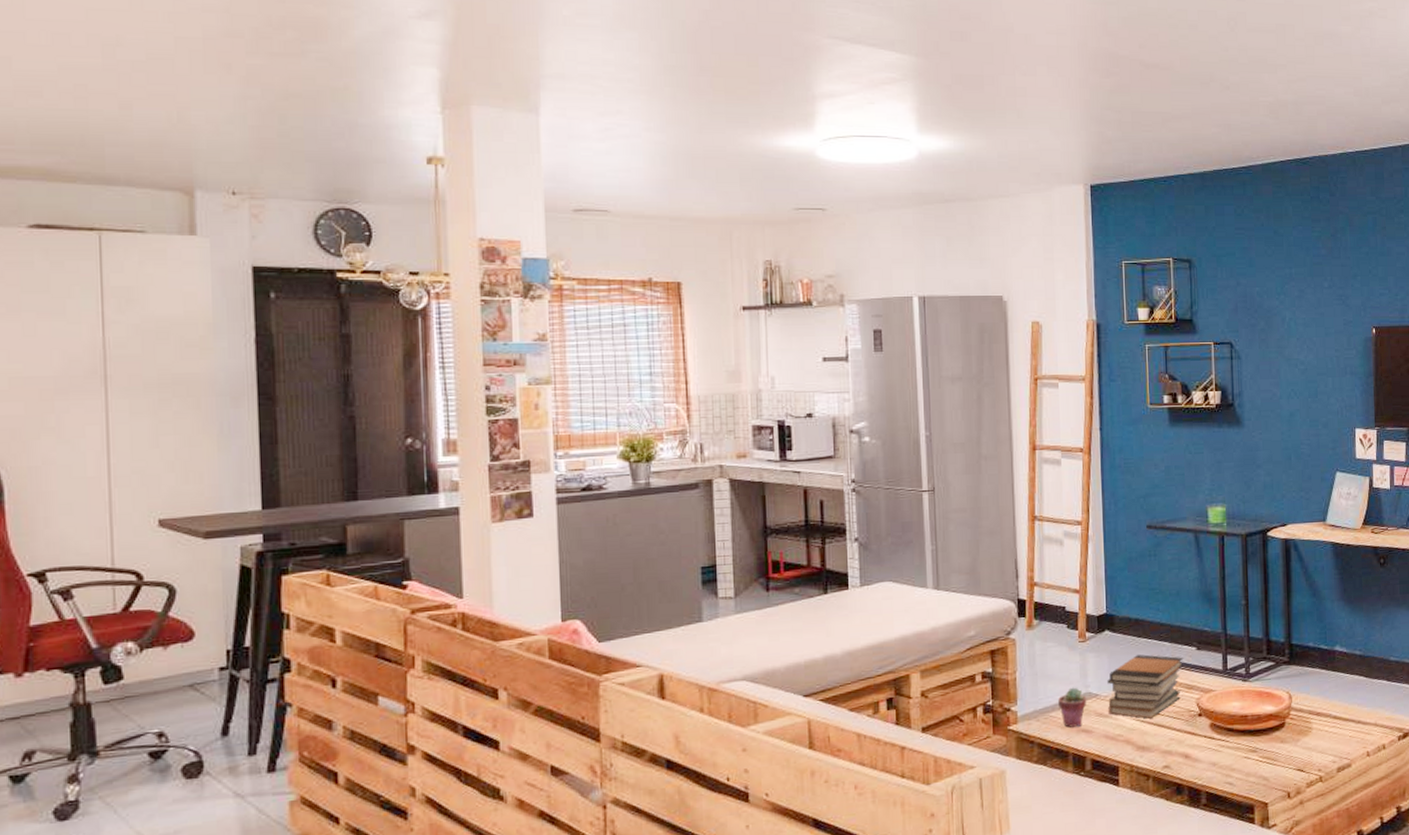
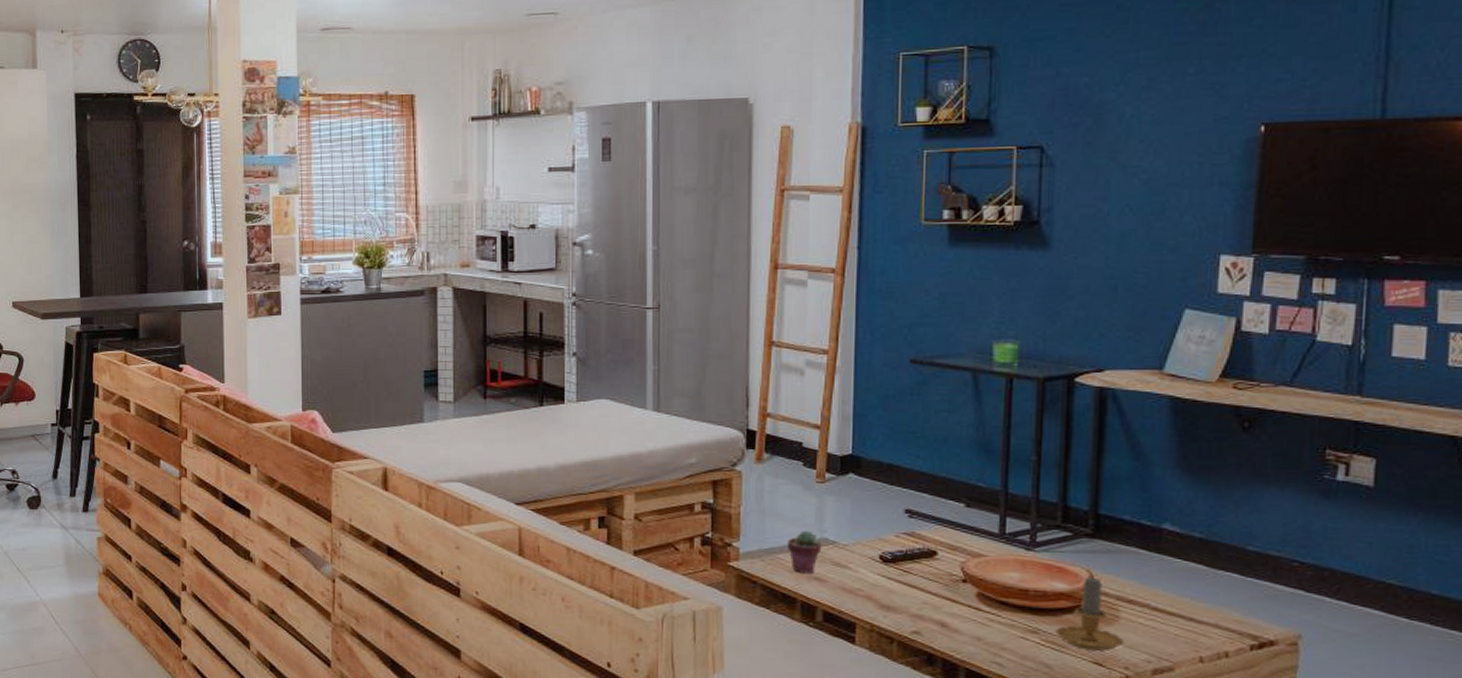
book stack: present [1107,654,1184,719] -> none [847,504,948,576]
candle: none [1268,696,1317,760] -> present [1055,575,1124,651]

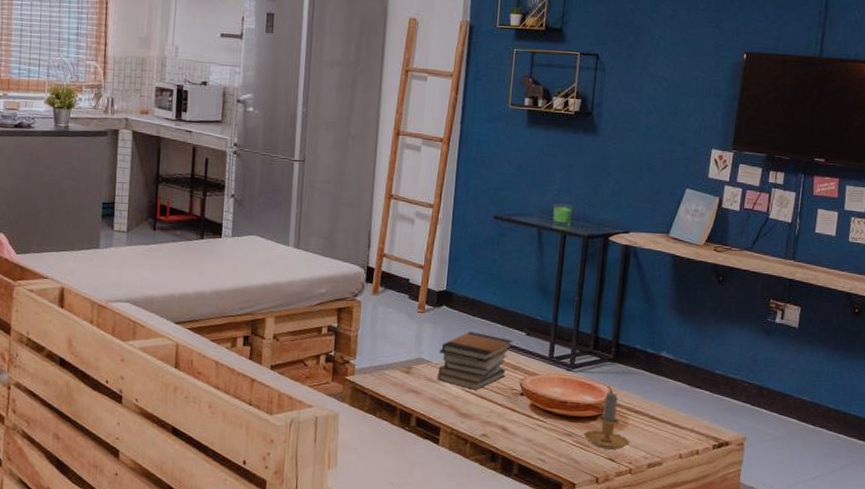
potted succulent: present [788,530,822,574] -> none [392,351,419,387]
book stack: none [847,504,948,576] -> present [437,332,513,390]

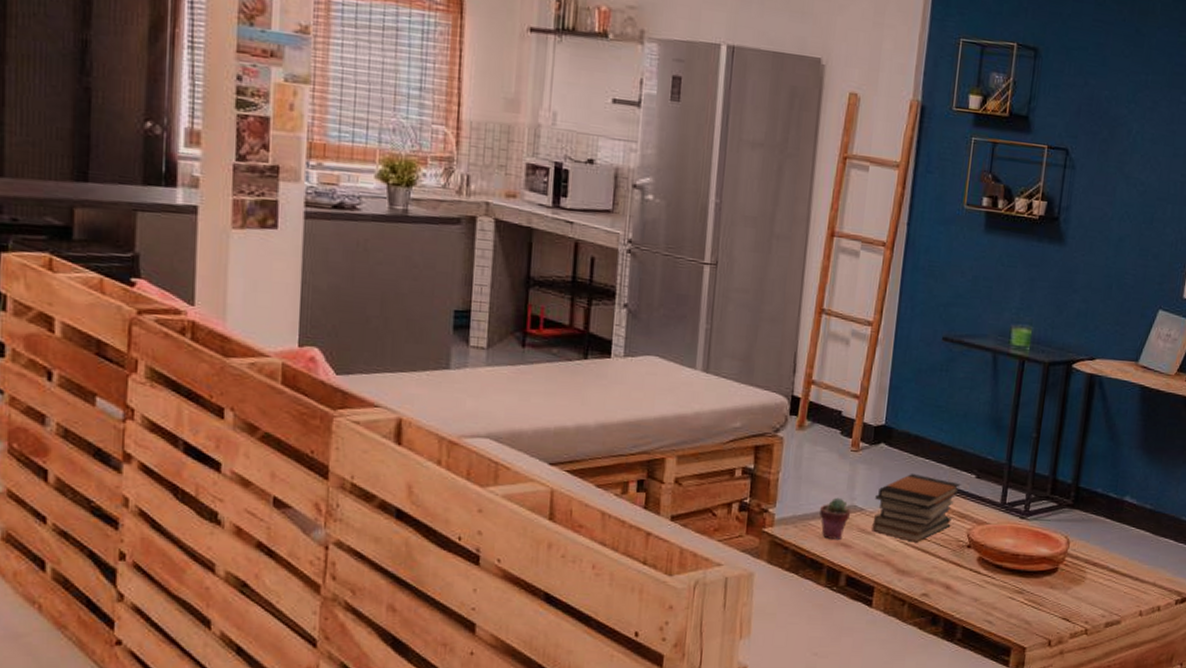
potted succulent: none [392,351,419,387] -> present [819,497,851,540]
candle: present [583,391,630,450] -> none [1036,541,1087,608]

